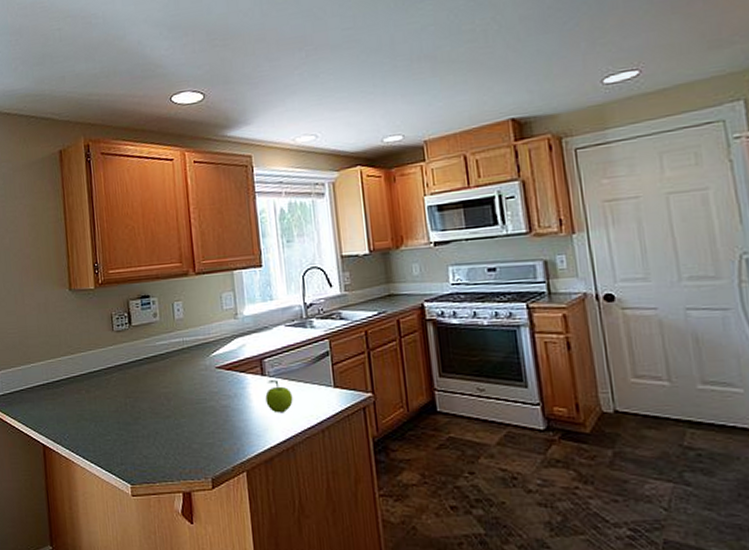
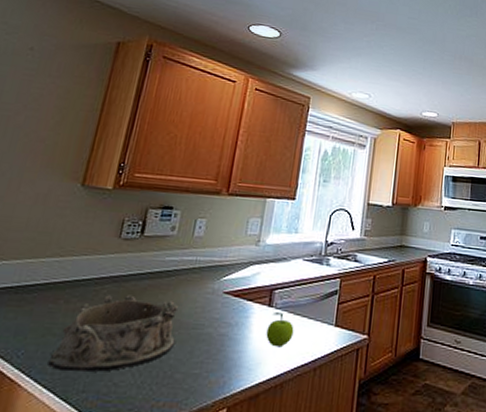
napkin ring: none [88,379,185,448] -> present [47,294,178,372]

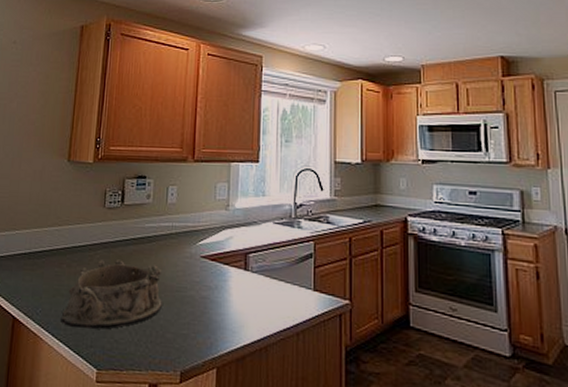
fruit: present [266,312,294,347] -> none [245,276,272,311]

